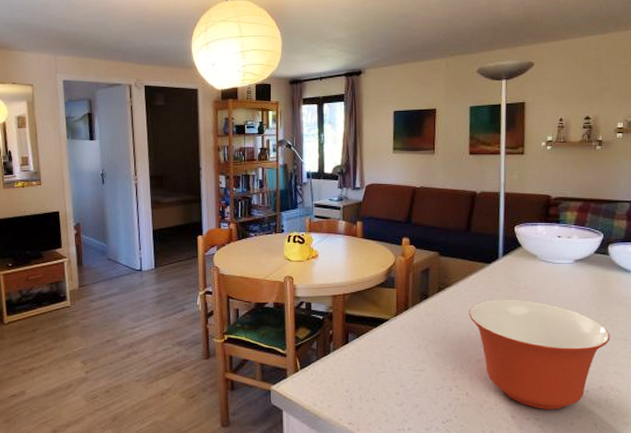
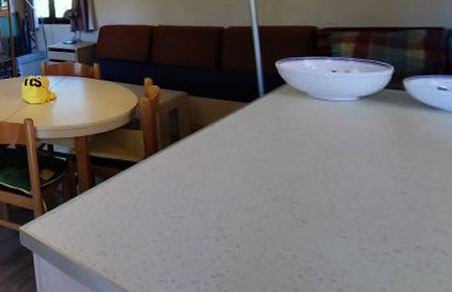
mixing bowl: present [469,299,611,410] -> none [230,141,423,271]

